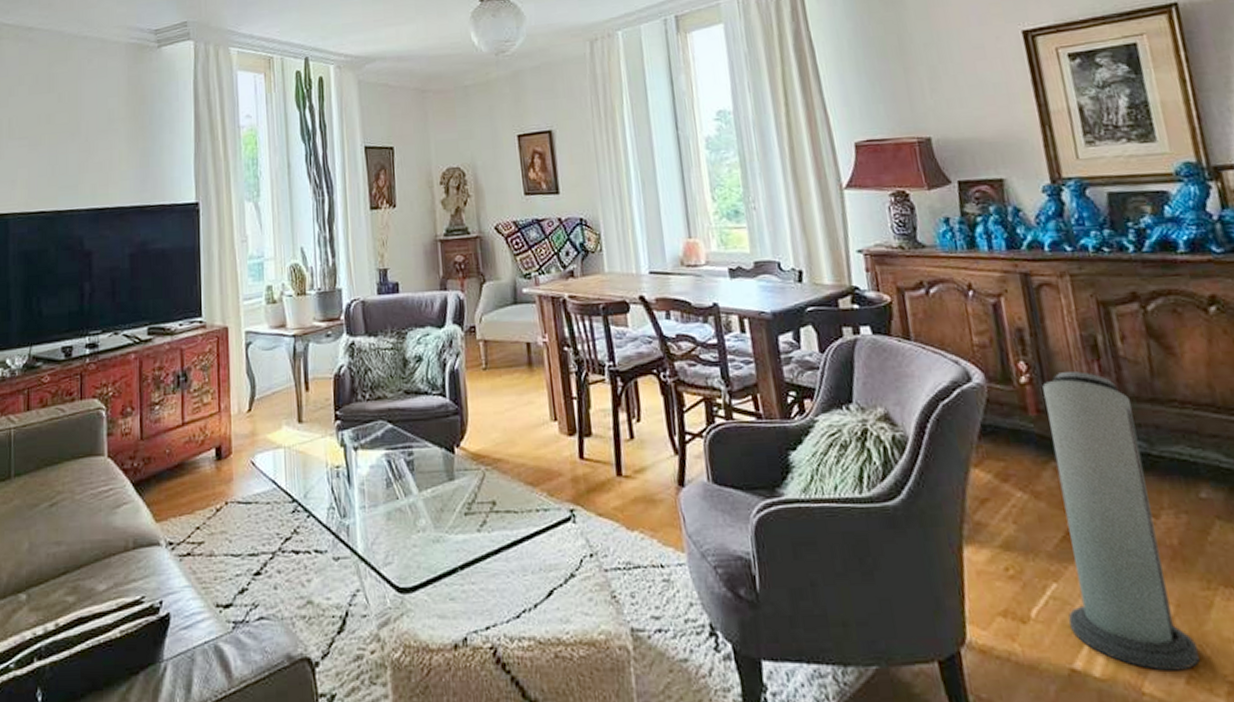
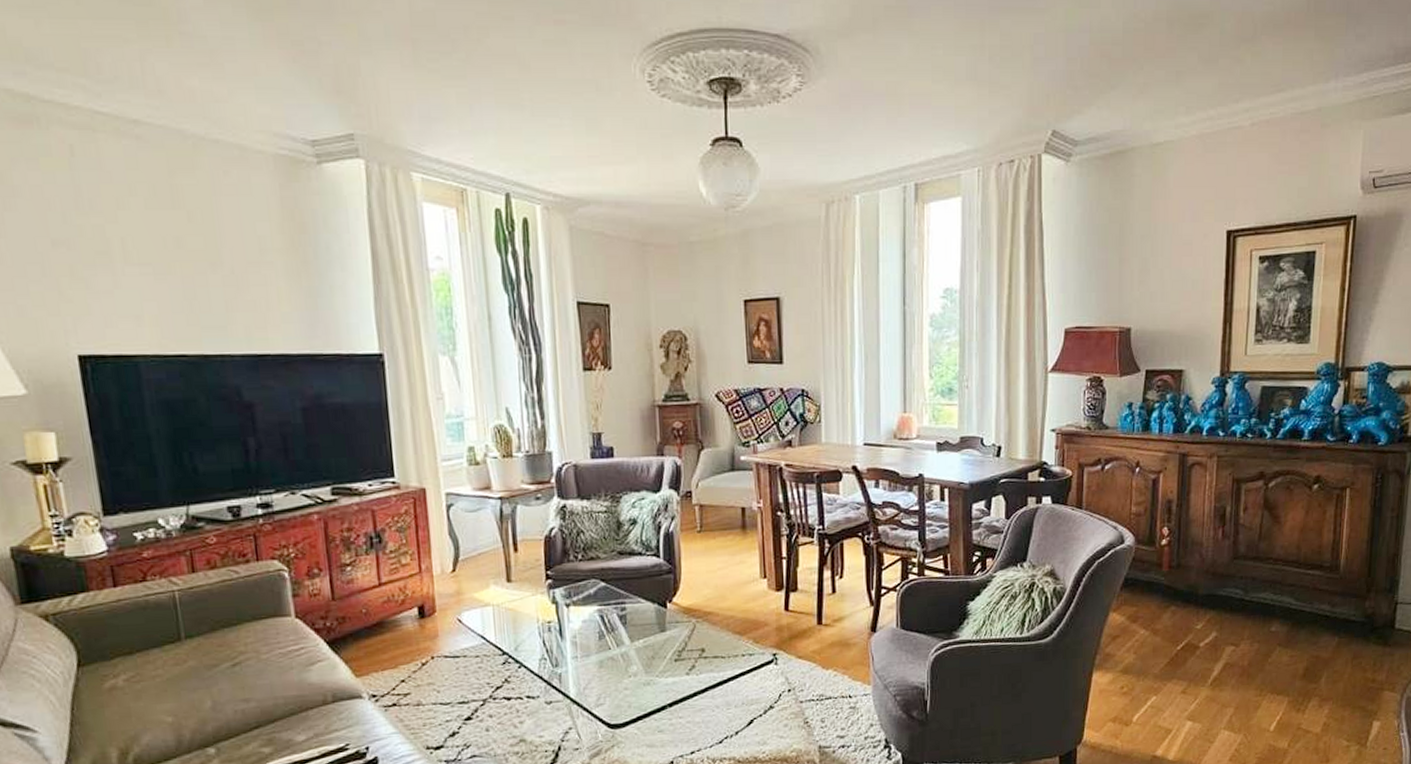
air purifier: present [1042,371,1201,671] -> none [1158,536,1243,753]

